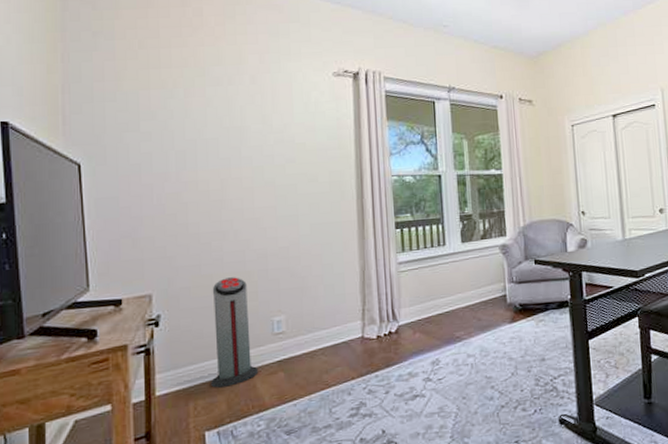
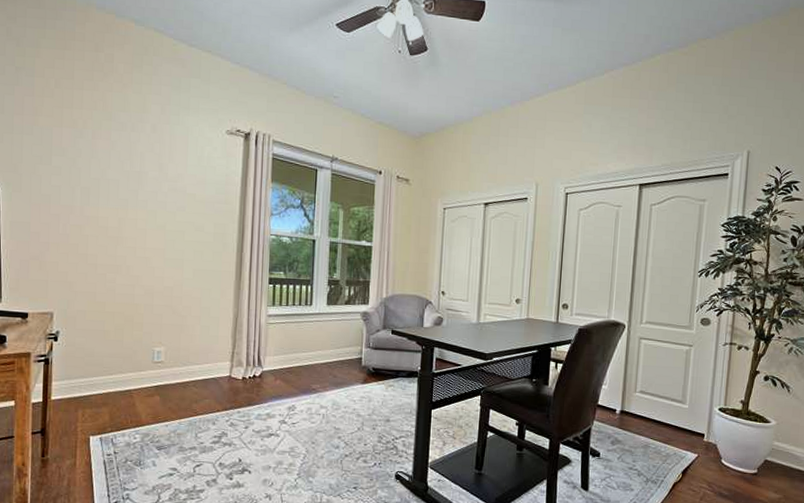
air purifier: present [211,277,259,388] -> none [98,307,138,401]

